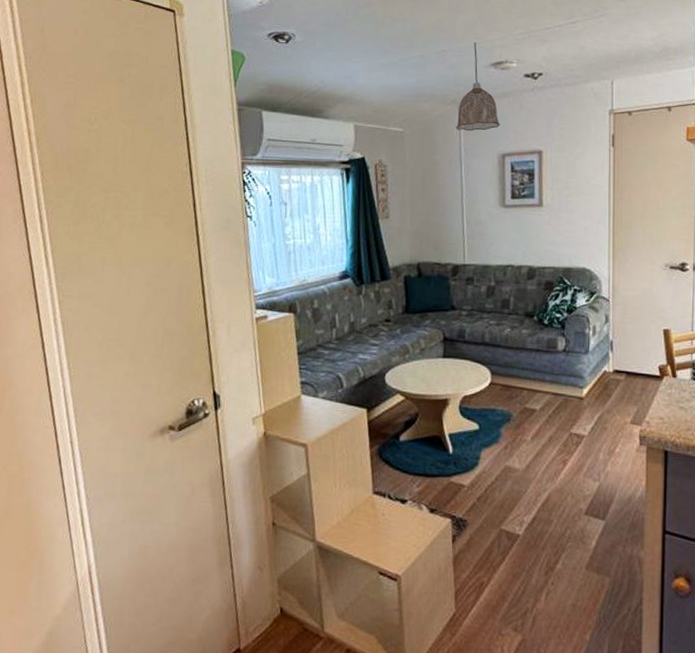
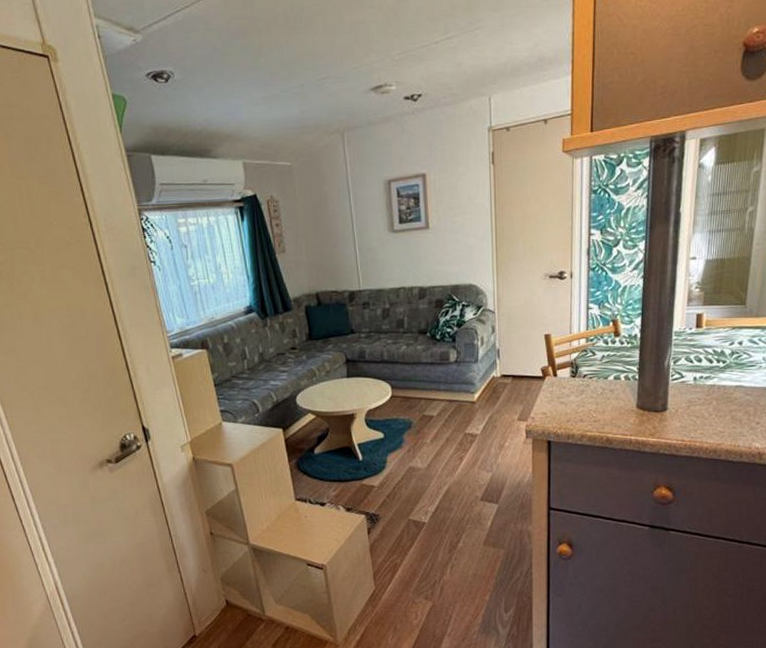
pendant lamp: present [456,42,500,132] -> none [341,66,384,160]

